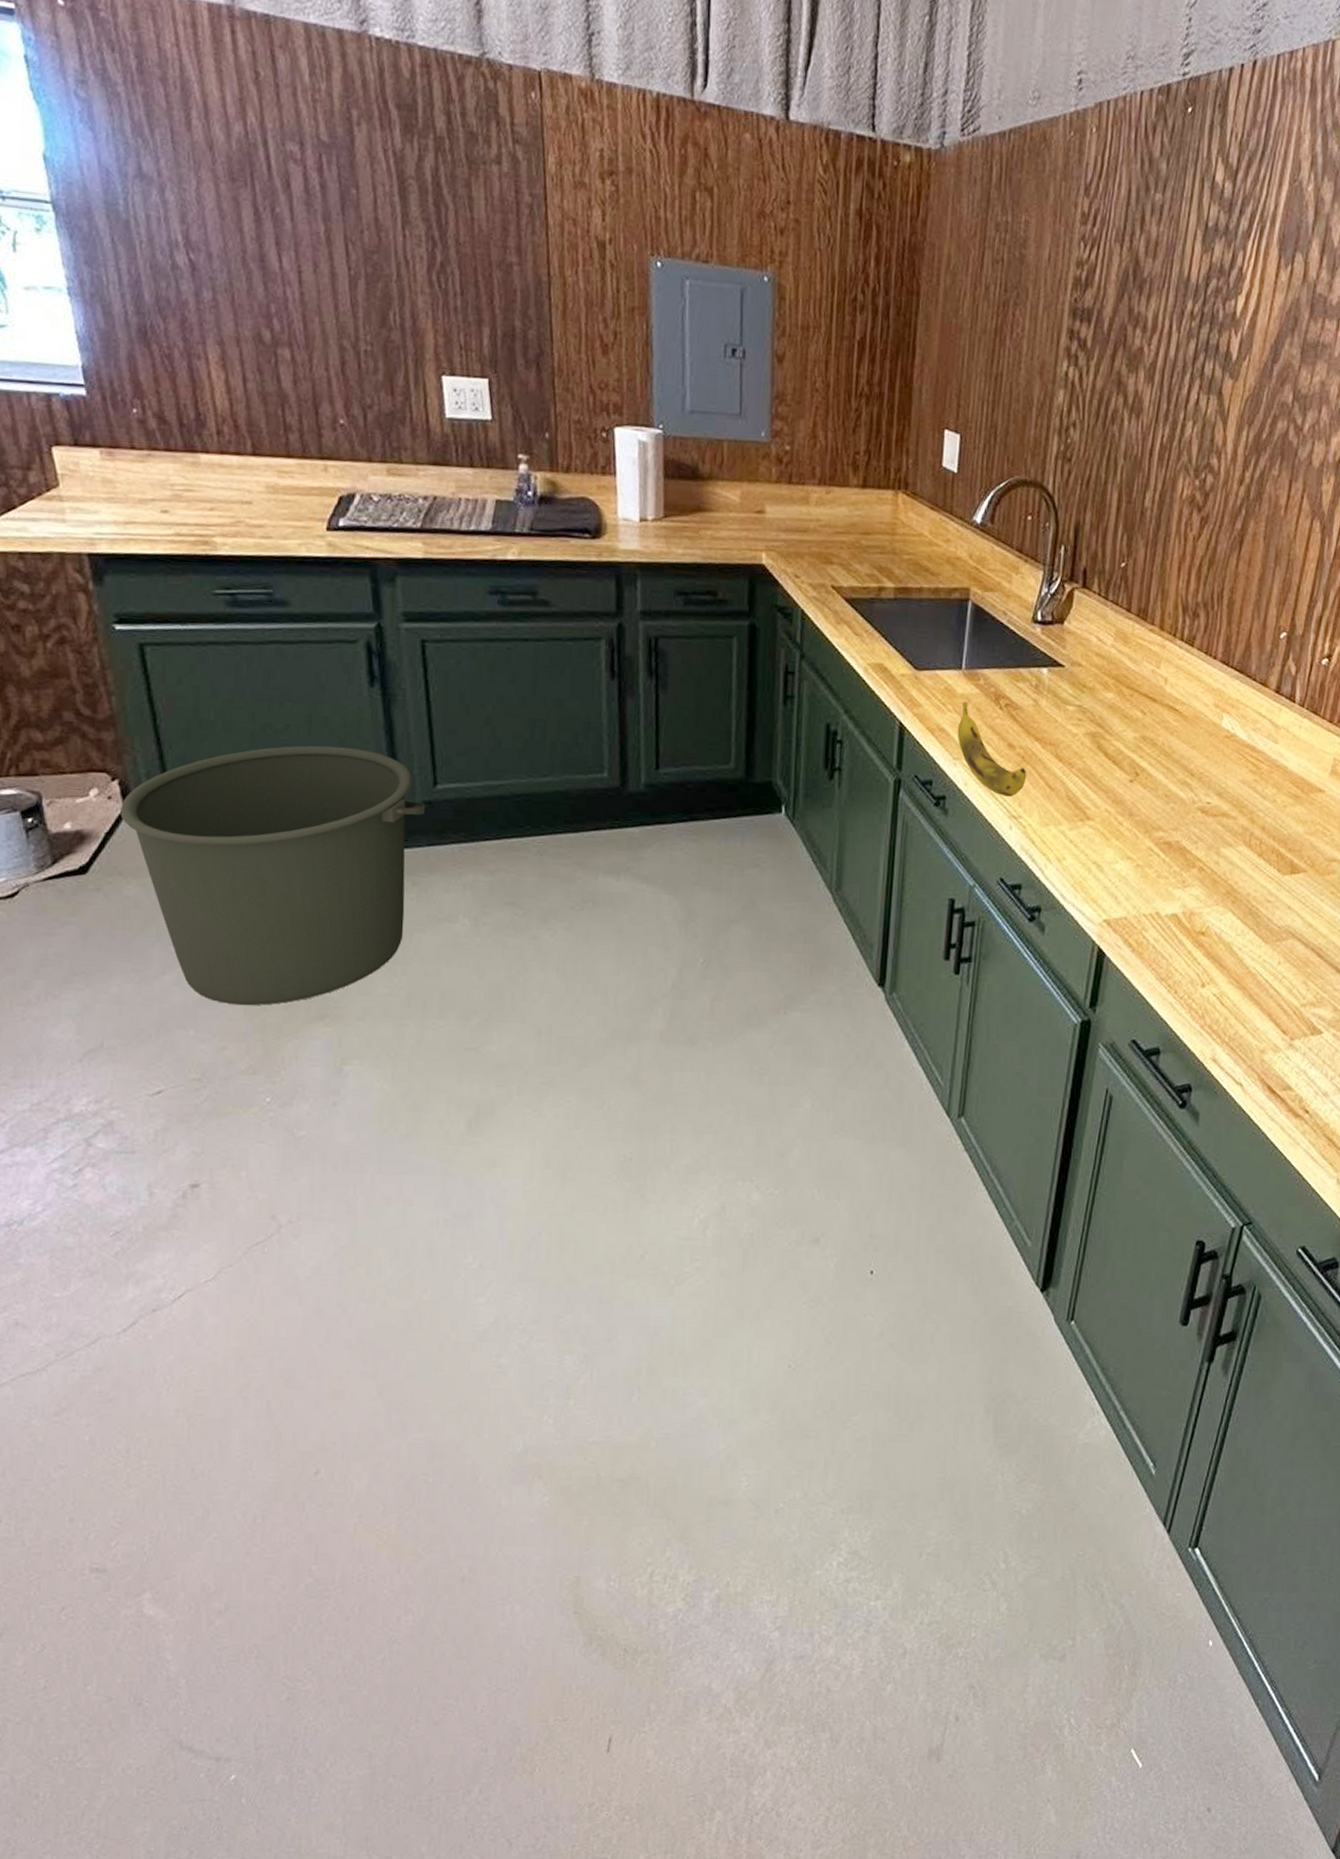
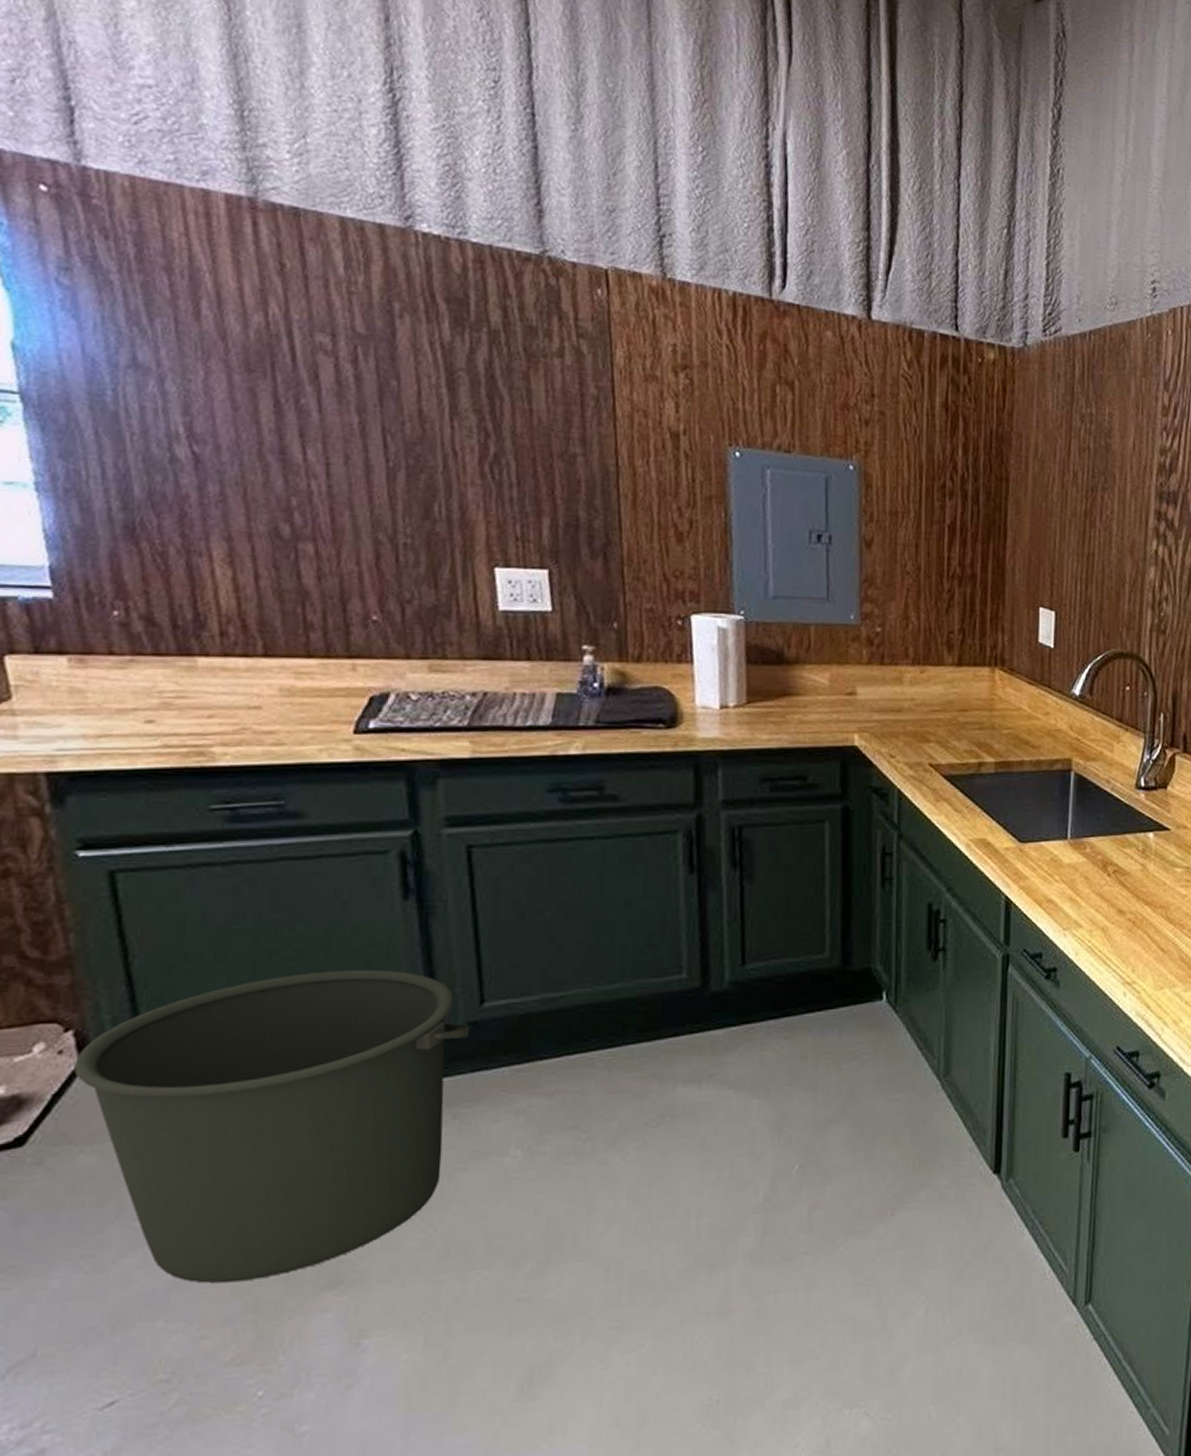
banana: present [957,702,1027,797] -> none [1065,871,1139,963]

